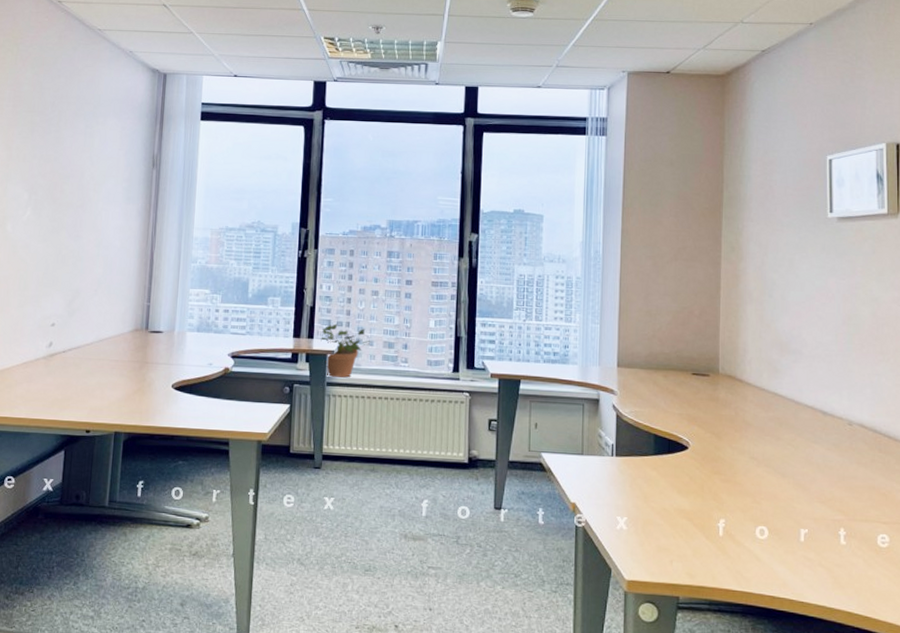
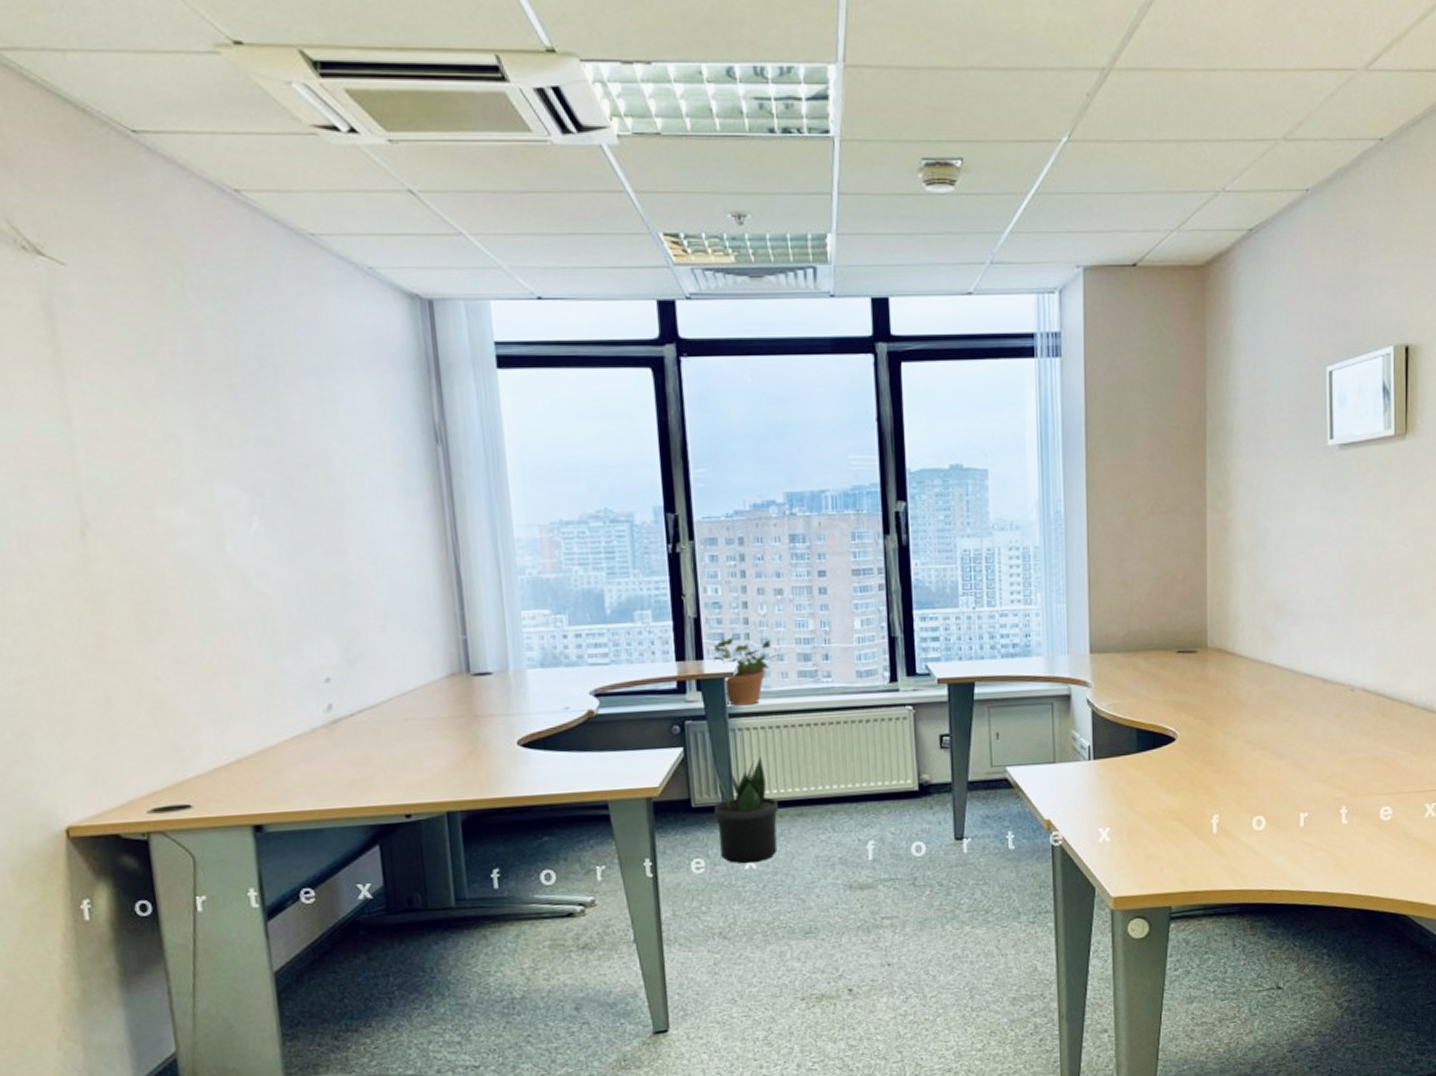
planter: none [307,419,356,504] -> present [710,757,778,863]

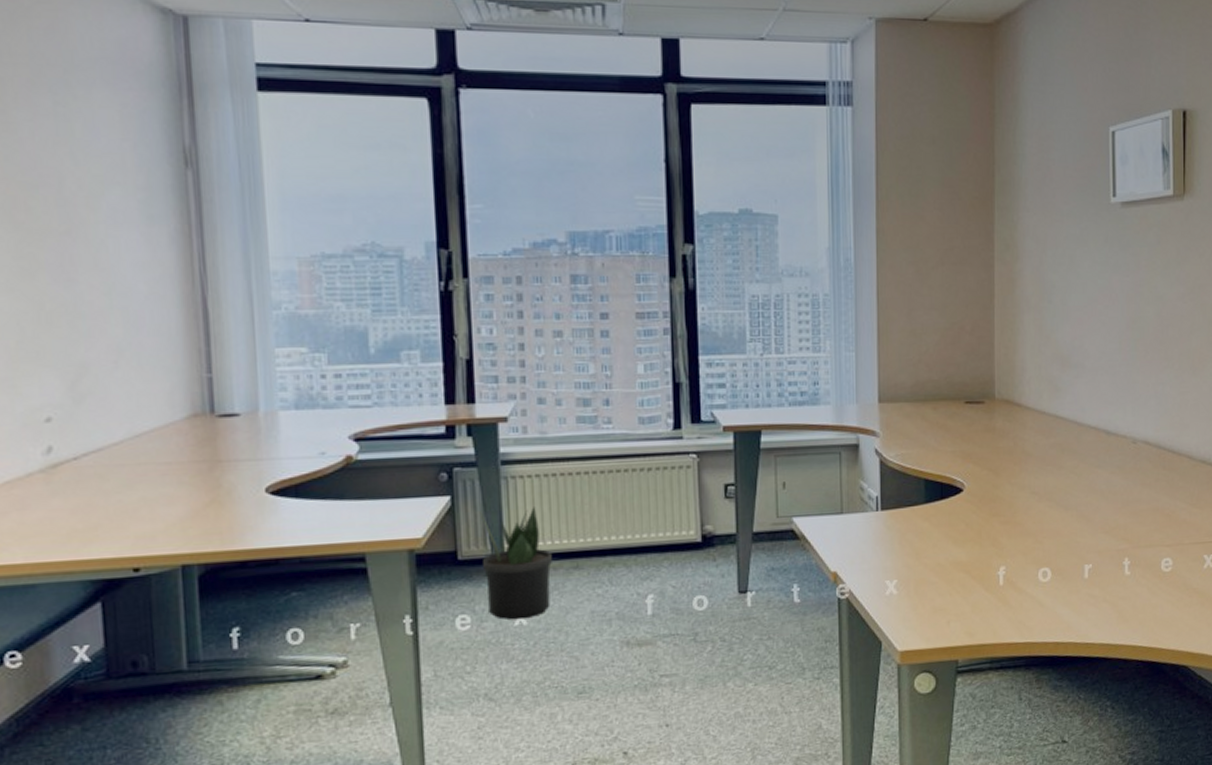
potted plant: present [713,637,780,706] -> none [486,380,558,453]

